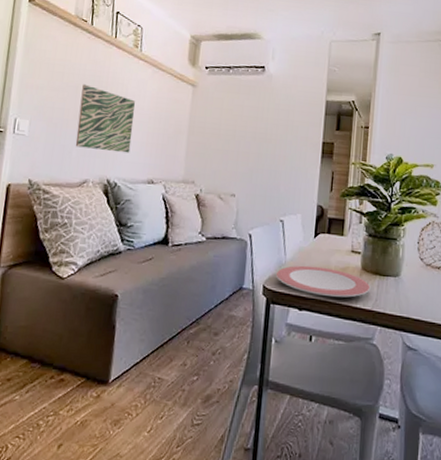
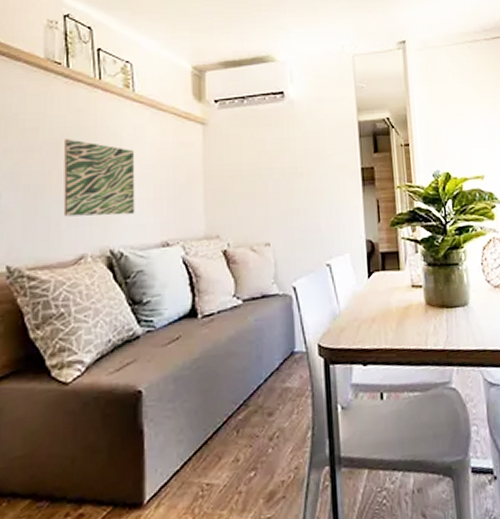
plate: present [275,265,371,298] -> none [330,310,439,344]

